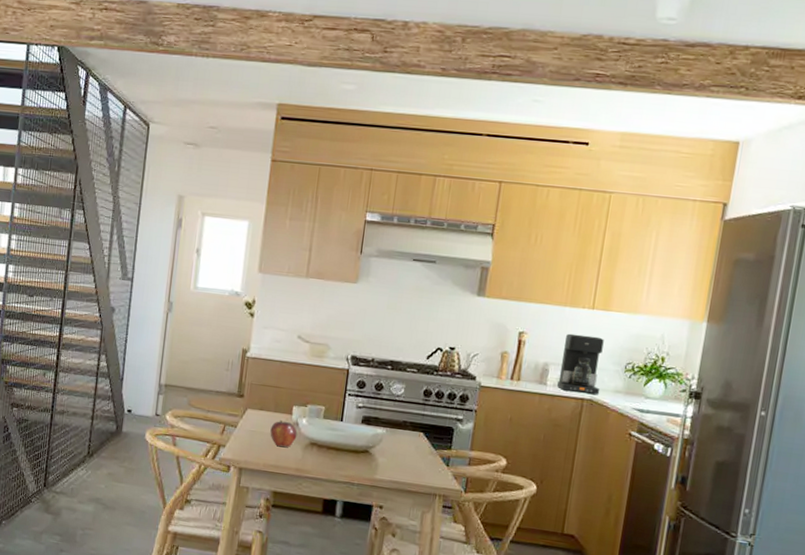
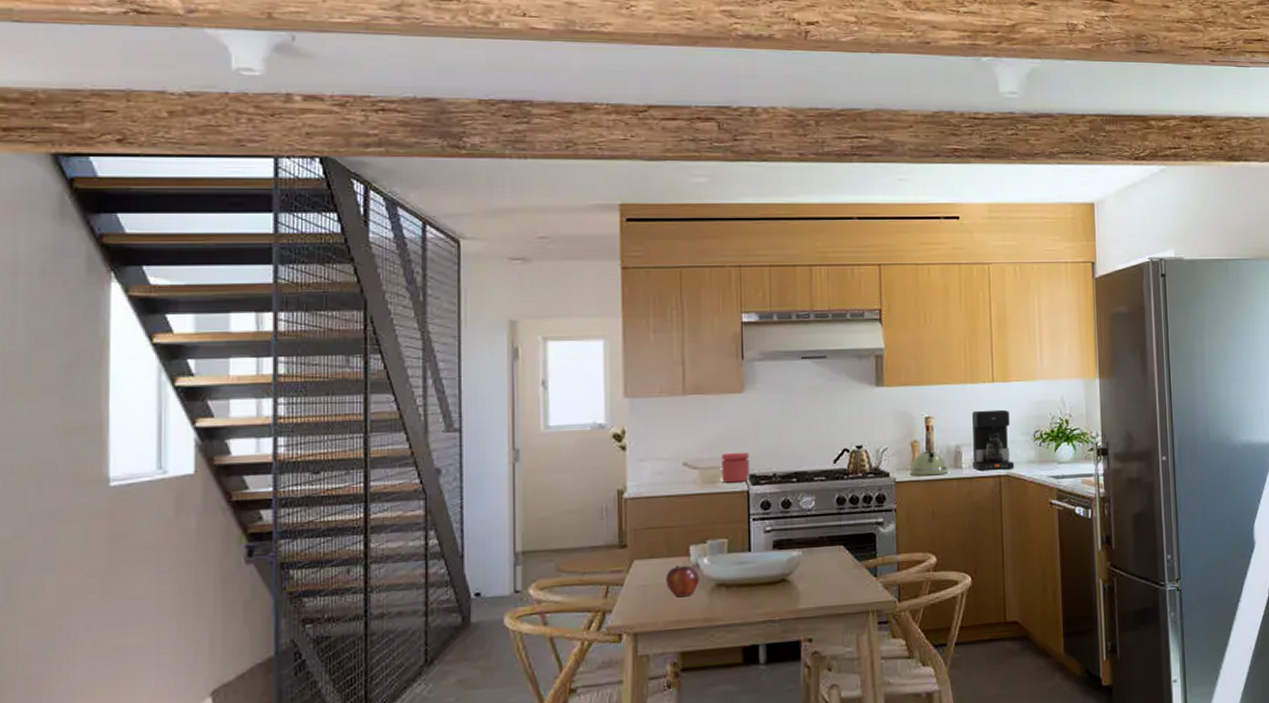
jar: none [327,333,354,361] -> present [721,452,750,483]
kettle: none [496,345,533,388] -> present [911,431,949,476]

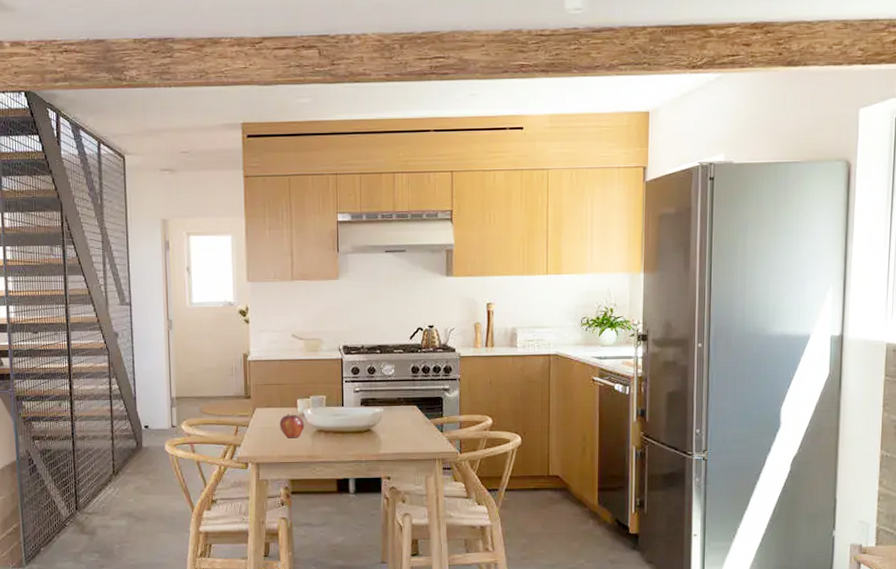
jar: present [721,452,750,483] -> none [321,327,343,352]
kettle: present [911,431,949,476] -> none [473,315,505,353]
coffee maker: present [972,409,1015,472] -> none [526,298,563,351]

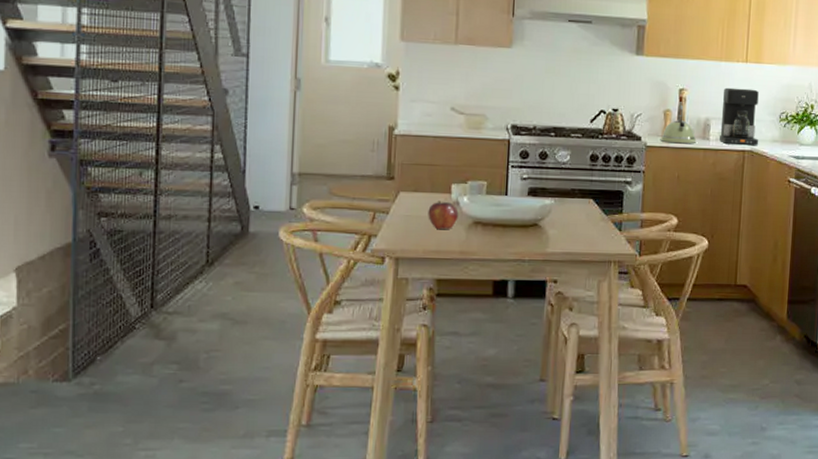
kettle: none [473,315,505,353] -> present [661,102,697,144]
coffee maker: none [526,298,563,351] -> present [720,87,759,146]

